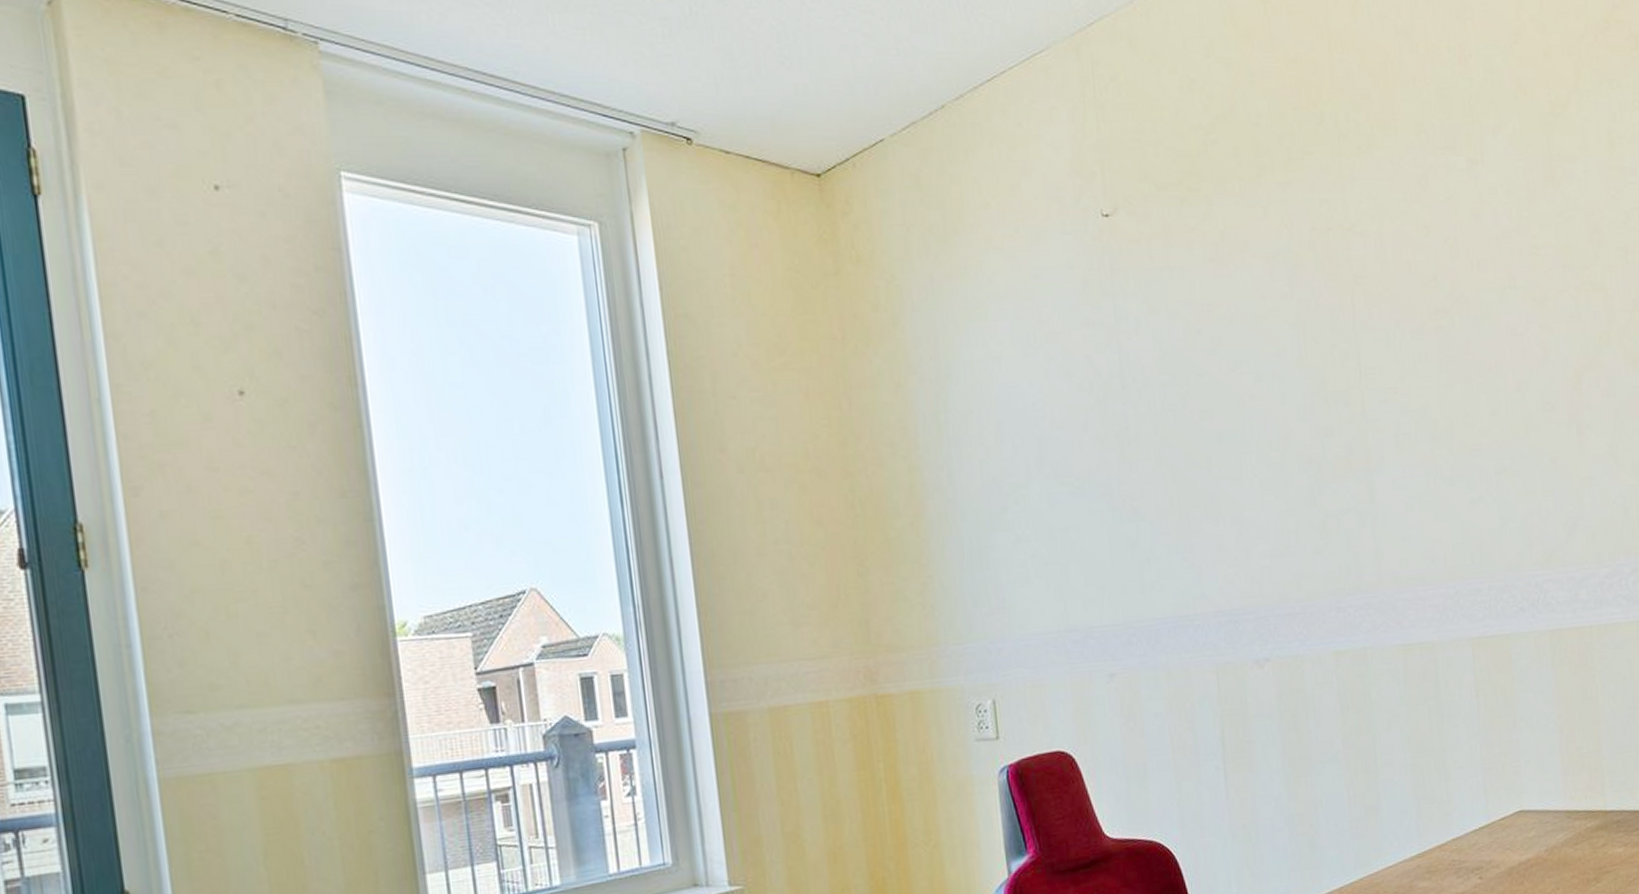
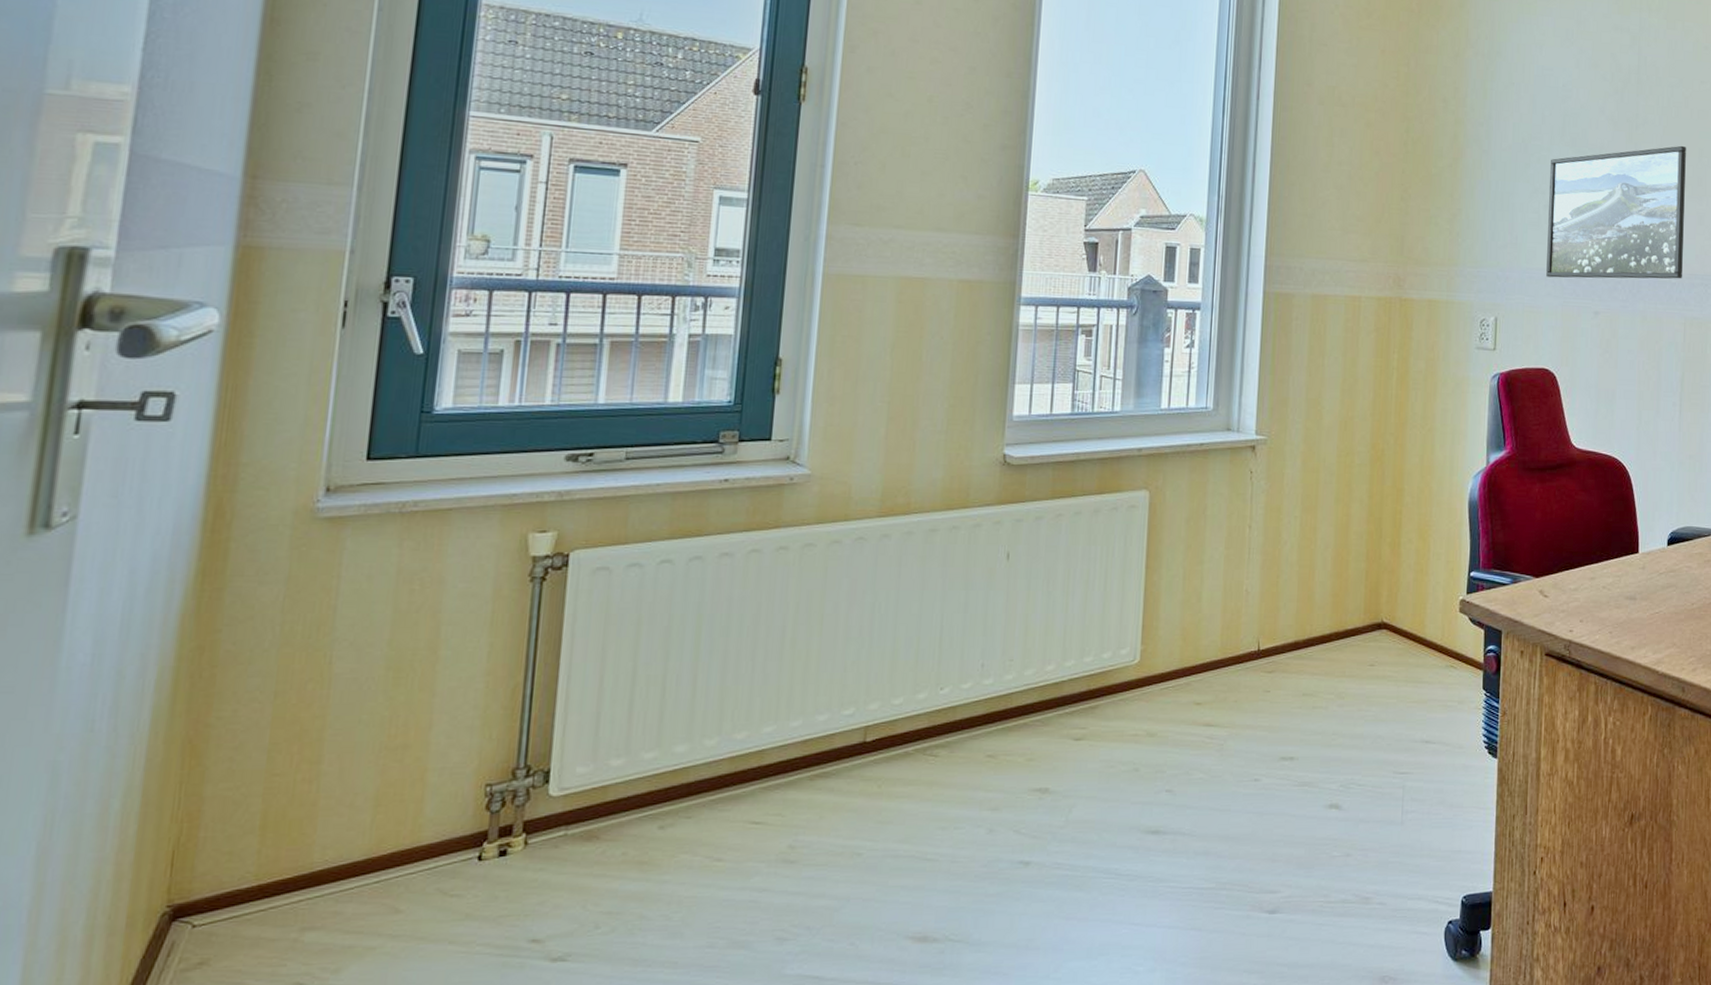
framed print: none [1031,457,1207,642] -> present [1546,145,1686,279]

